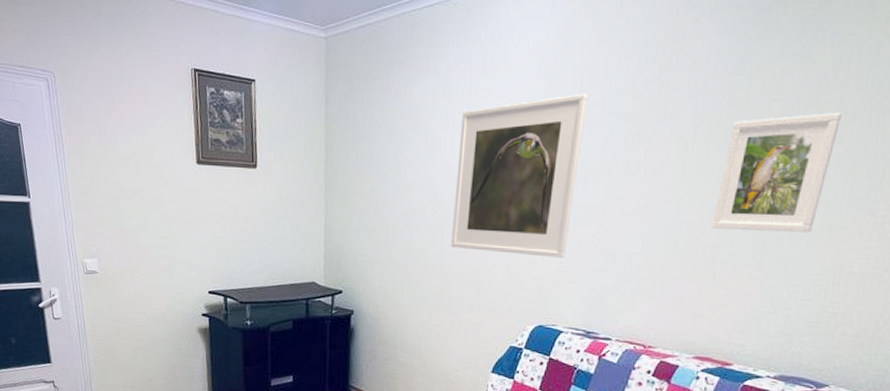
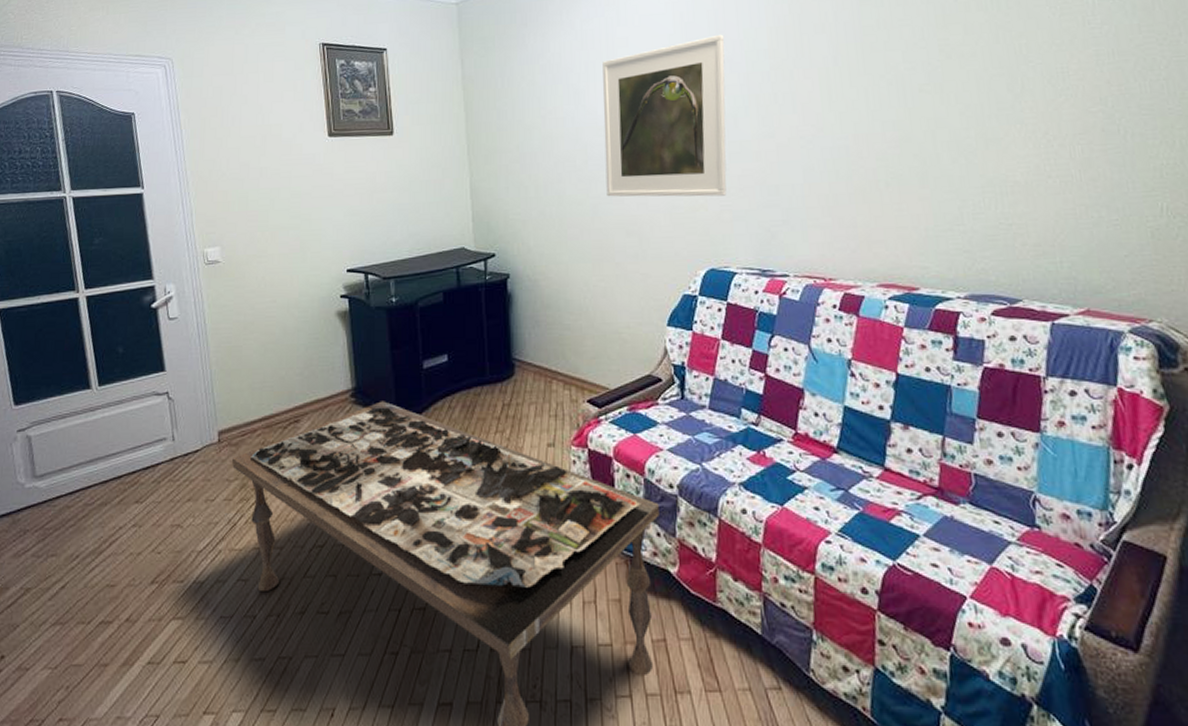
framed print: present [711,113,841,233] -> none [868,32,971,152]

